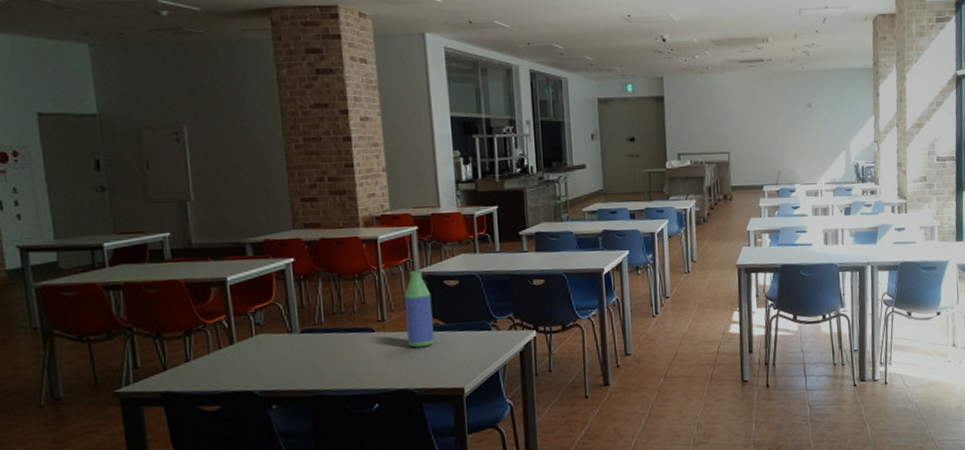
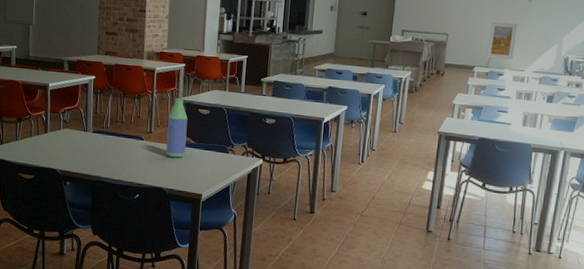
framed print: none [773,132,803,174] -> present [486,21,518,60]

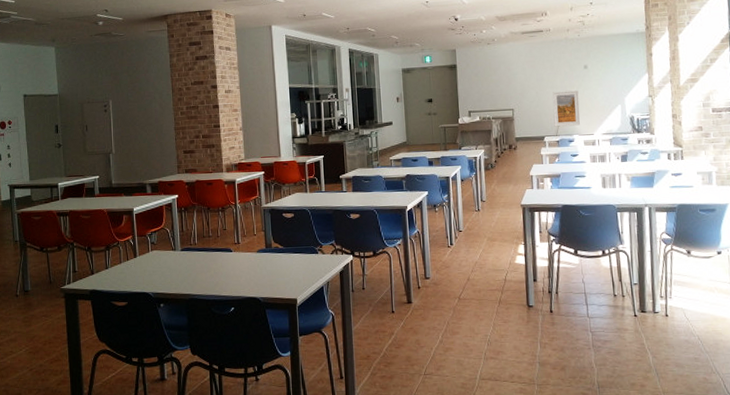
bottle: present [166,97,188,158] -> none [253,205,275,265]

